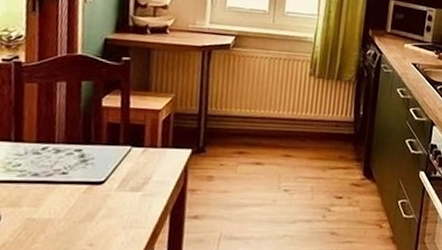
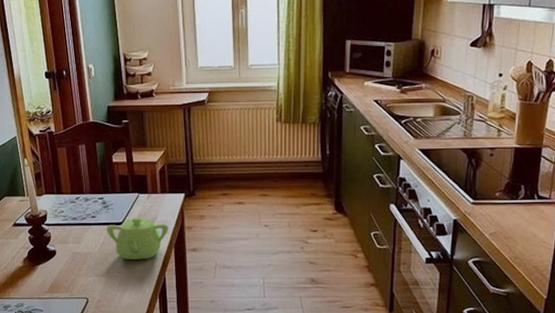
teapot: none [80,175,166,229] -> present [107,216,168,260]

